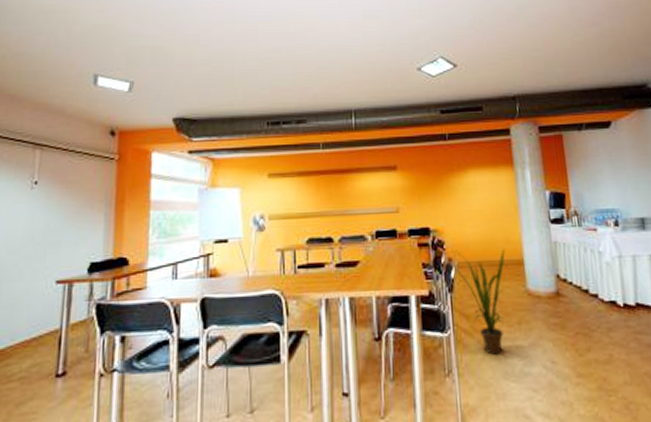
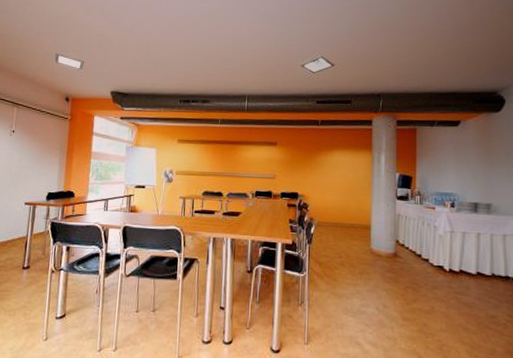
house plant: present [452,249,505,355] -> none [313,213,356,295]

